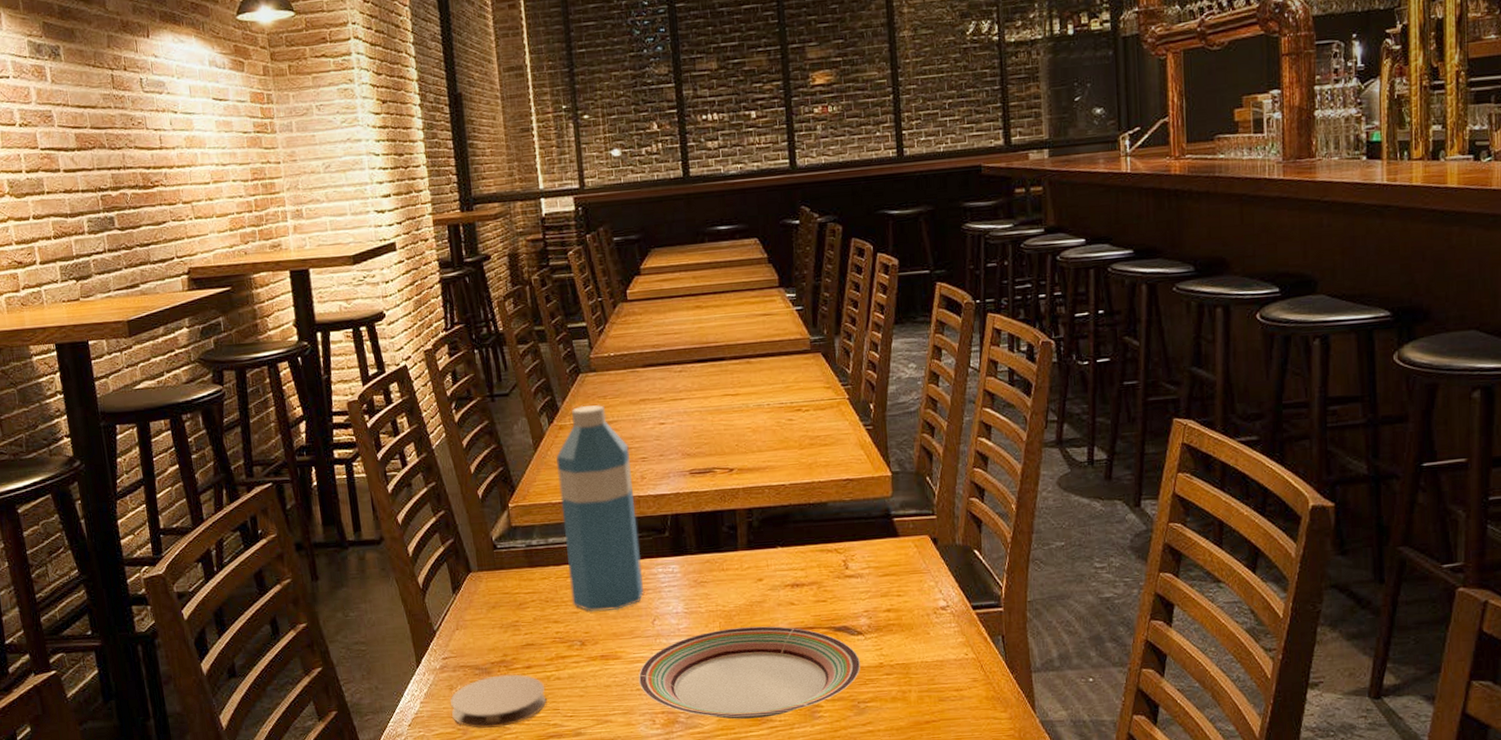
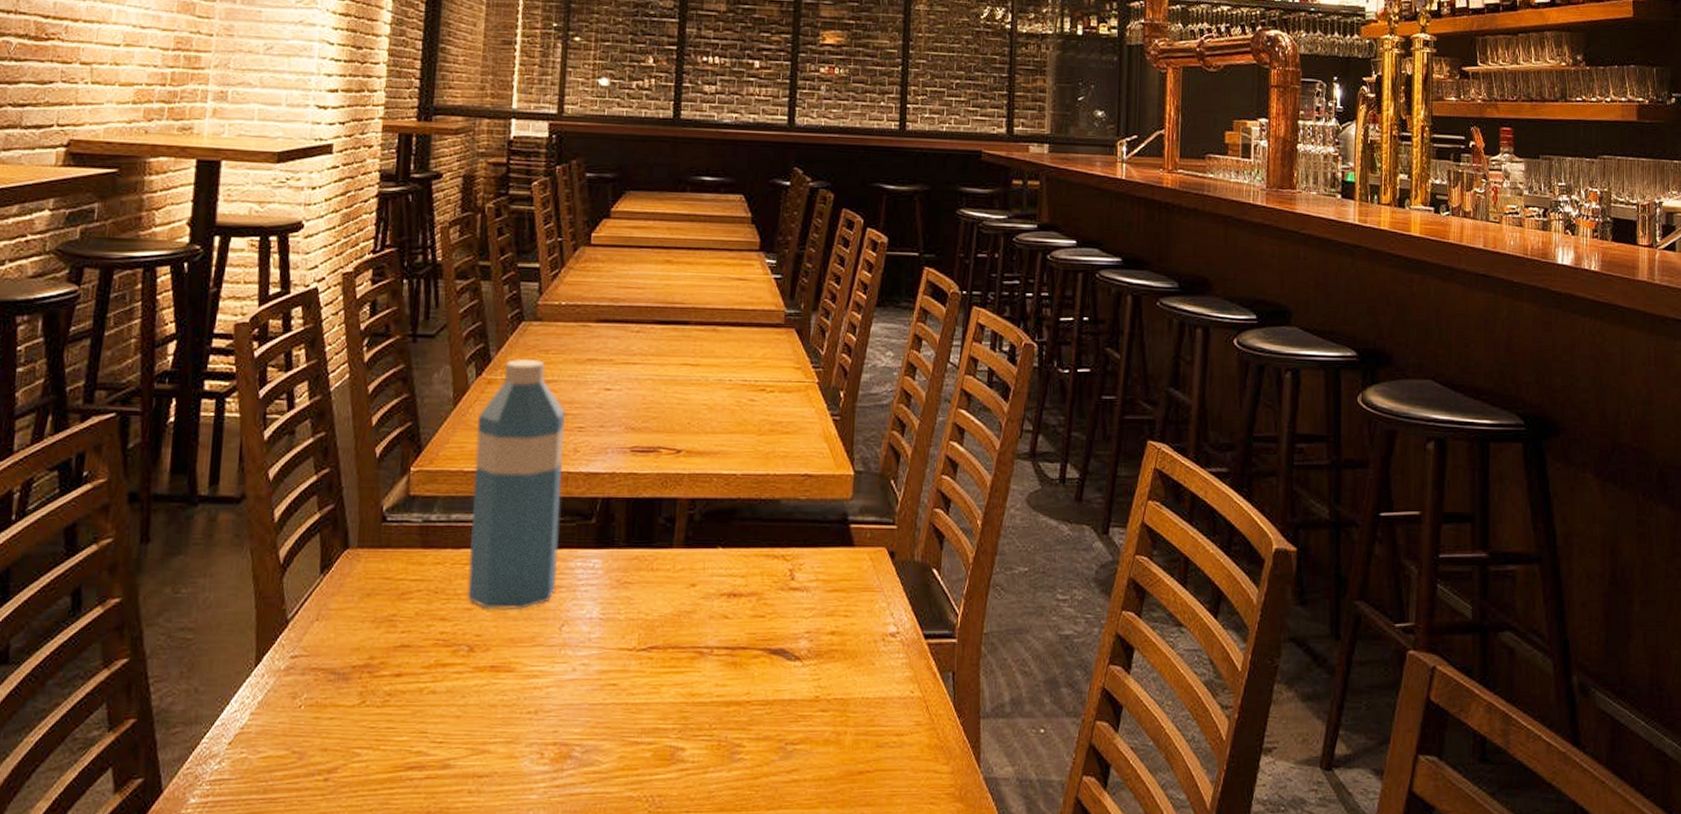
coaster: present [450,674,547,728] -> none [287,683,415,753]
plate: present [638,626,861,719] -> none [531,642,795,757]

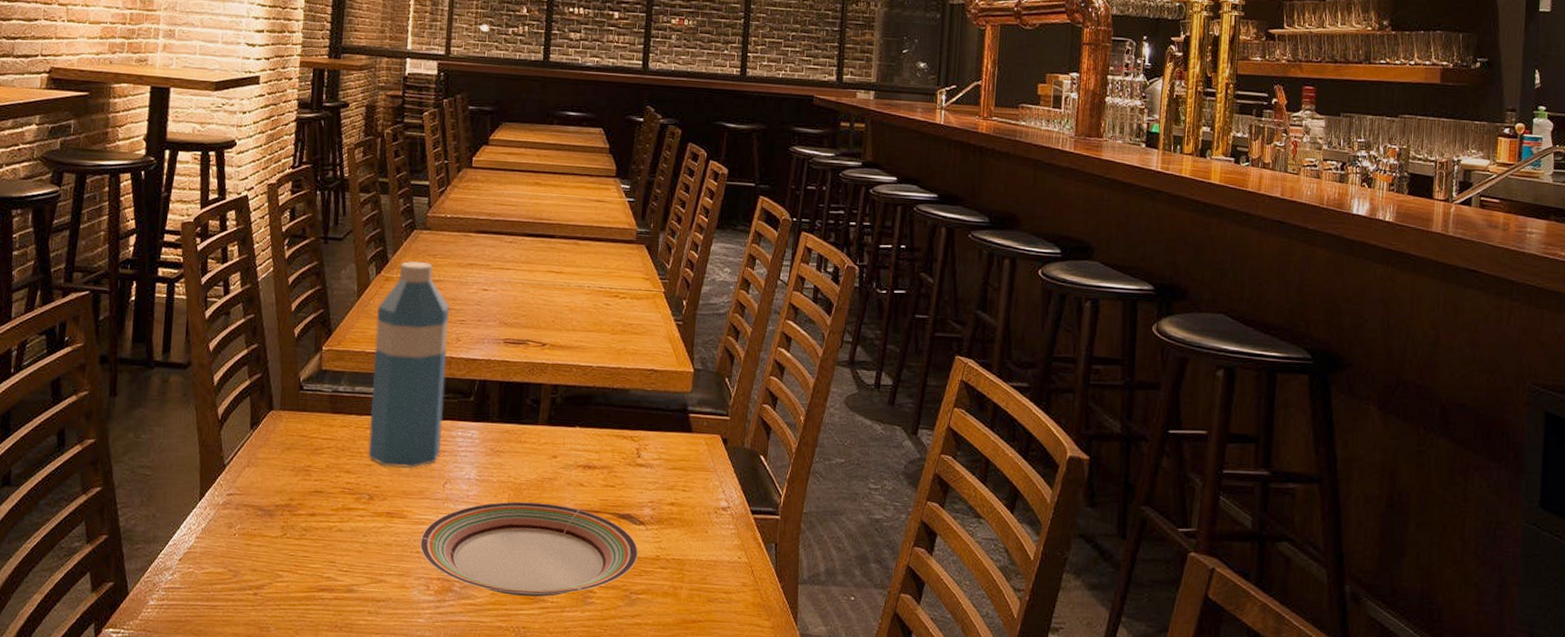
plate: none [531,642,795,757] -> present [419,501,639,597]

